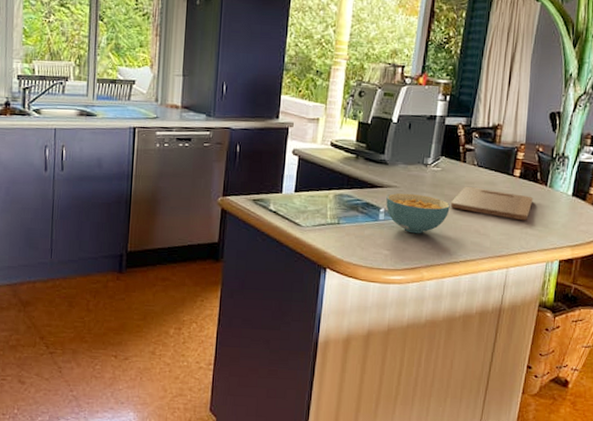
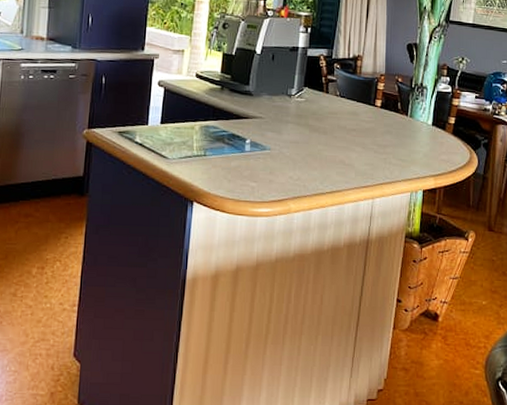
cereal bowl: present [386,192,450,234] -> none [252,123,315,165]
cutting board: present [450,186,534,221] -> none [315,116,395,151]

